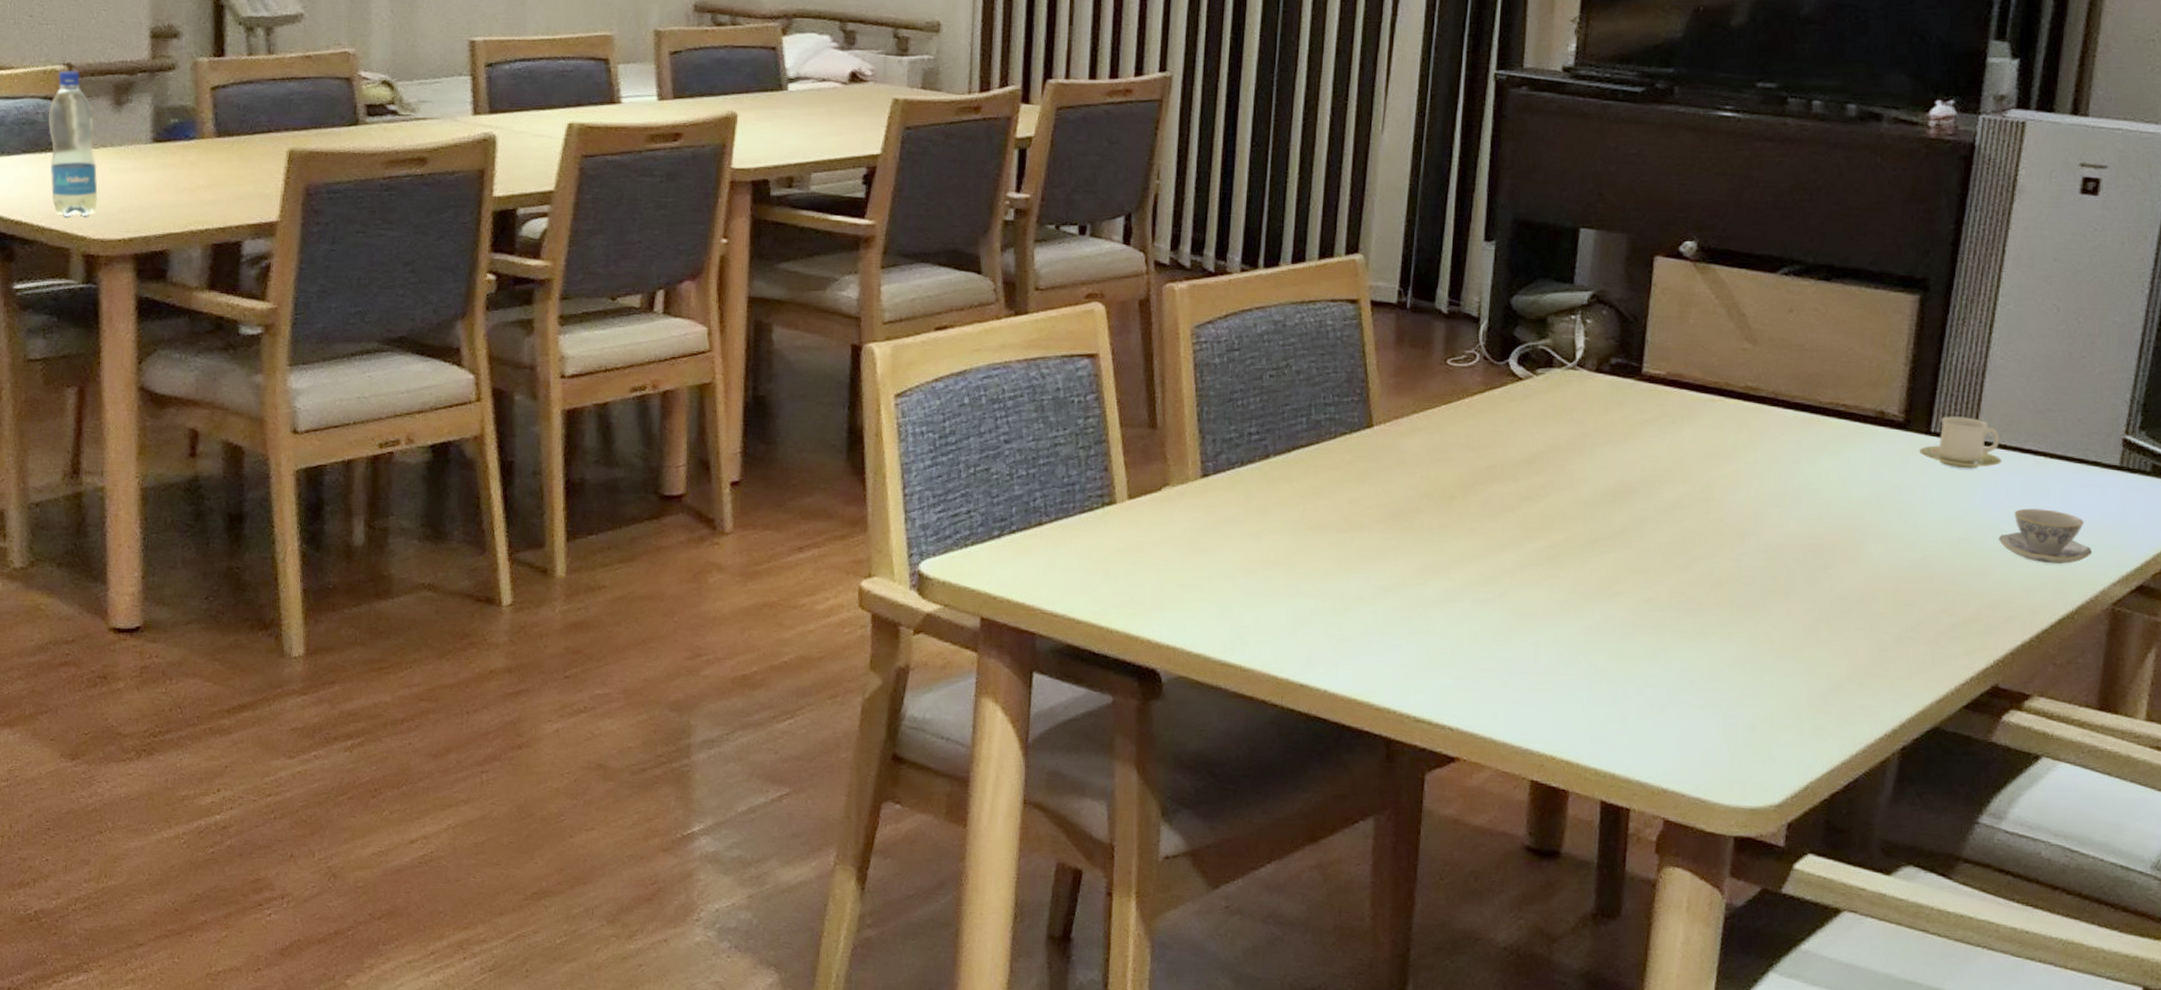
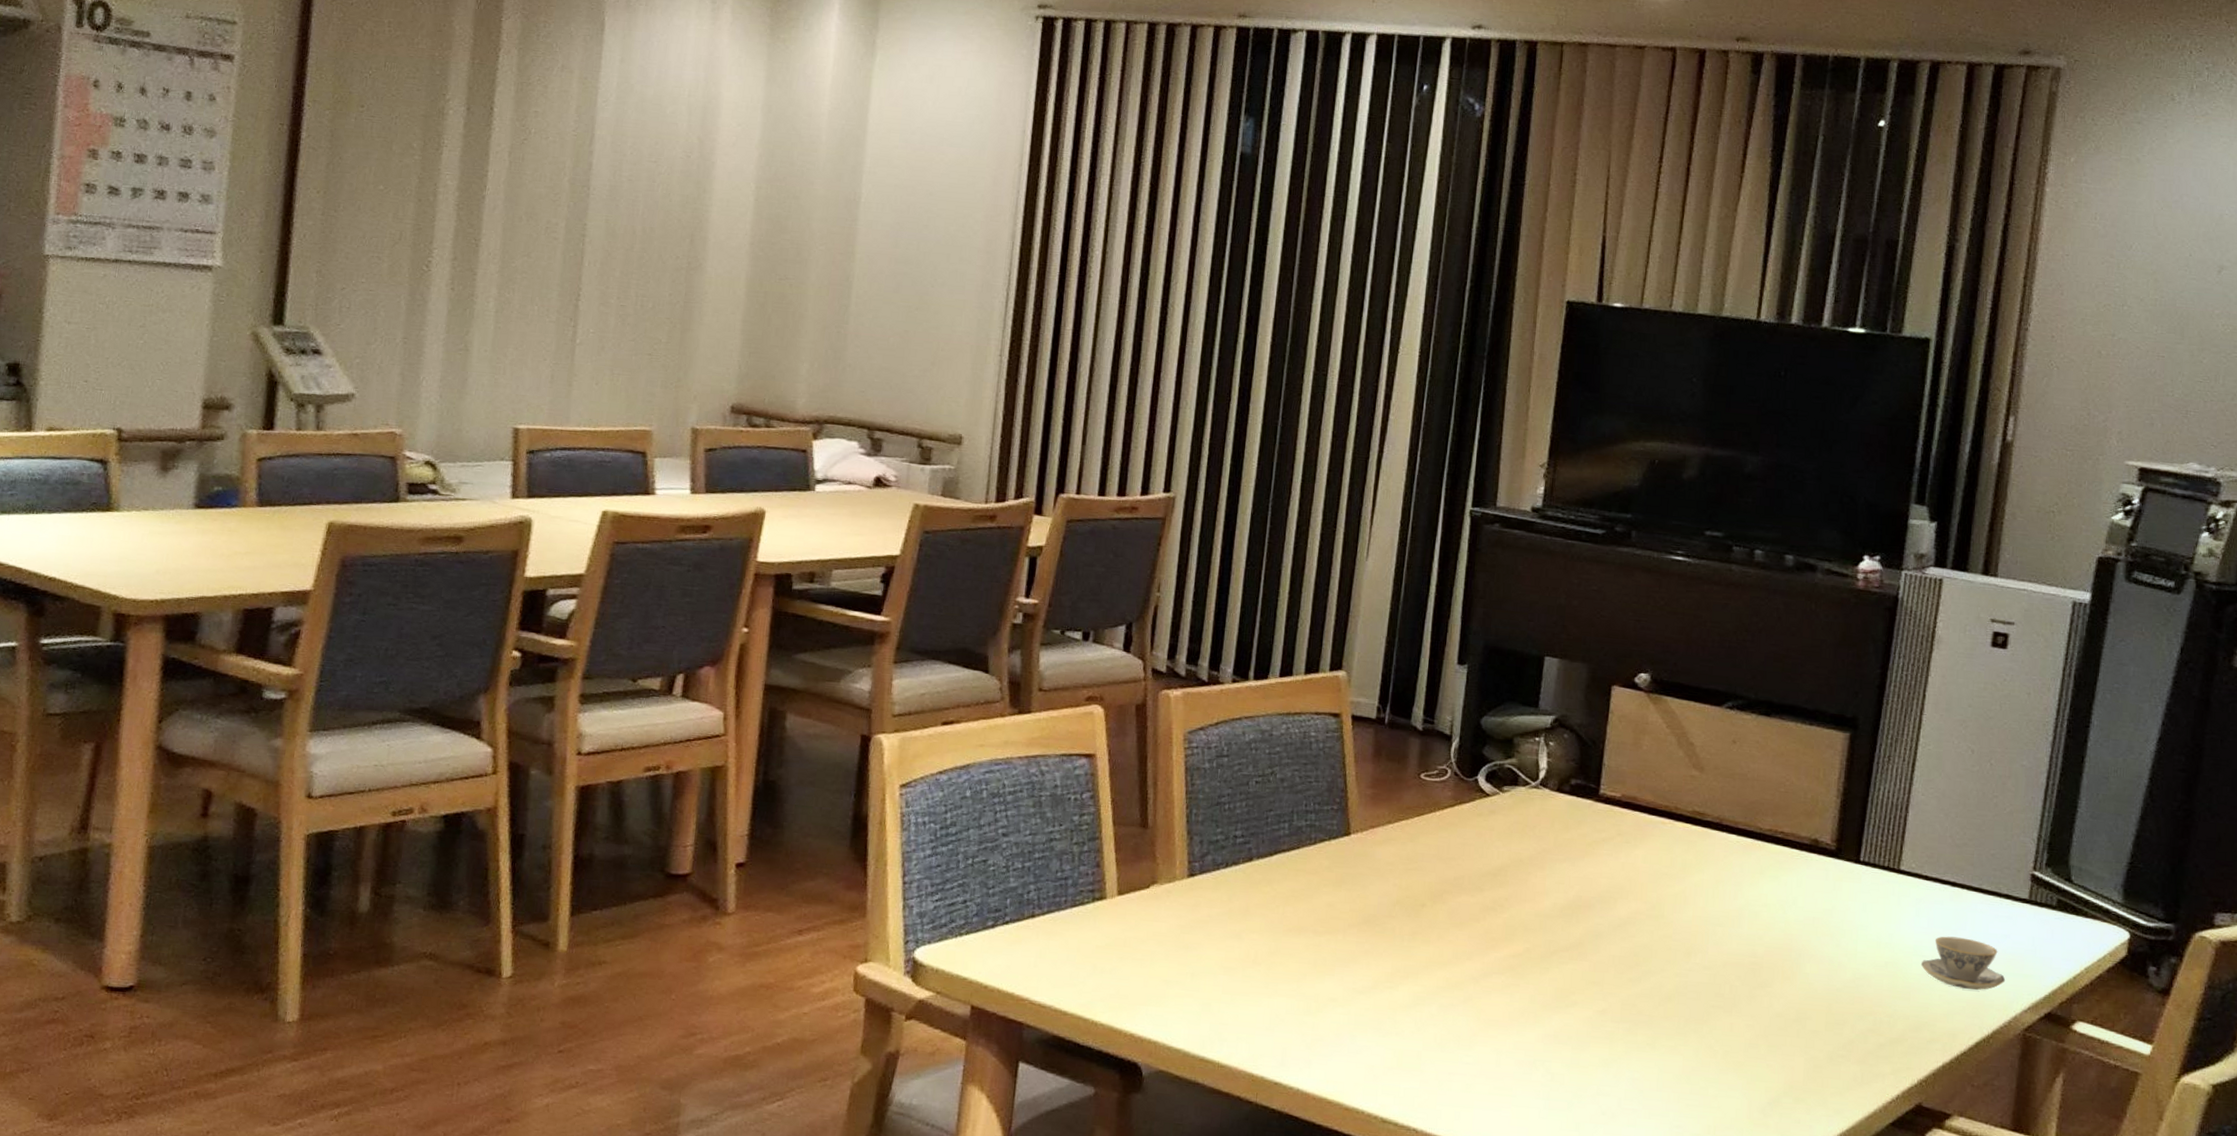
bottle: present [48,71,98,216] -> none [88,435,139,576]
cup and saucer: present [1919,416,2002,468] -> none [1850,846,1924,897]

